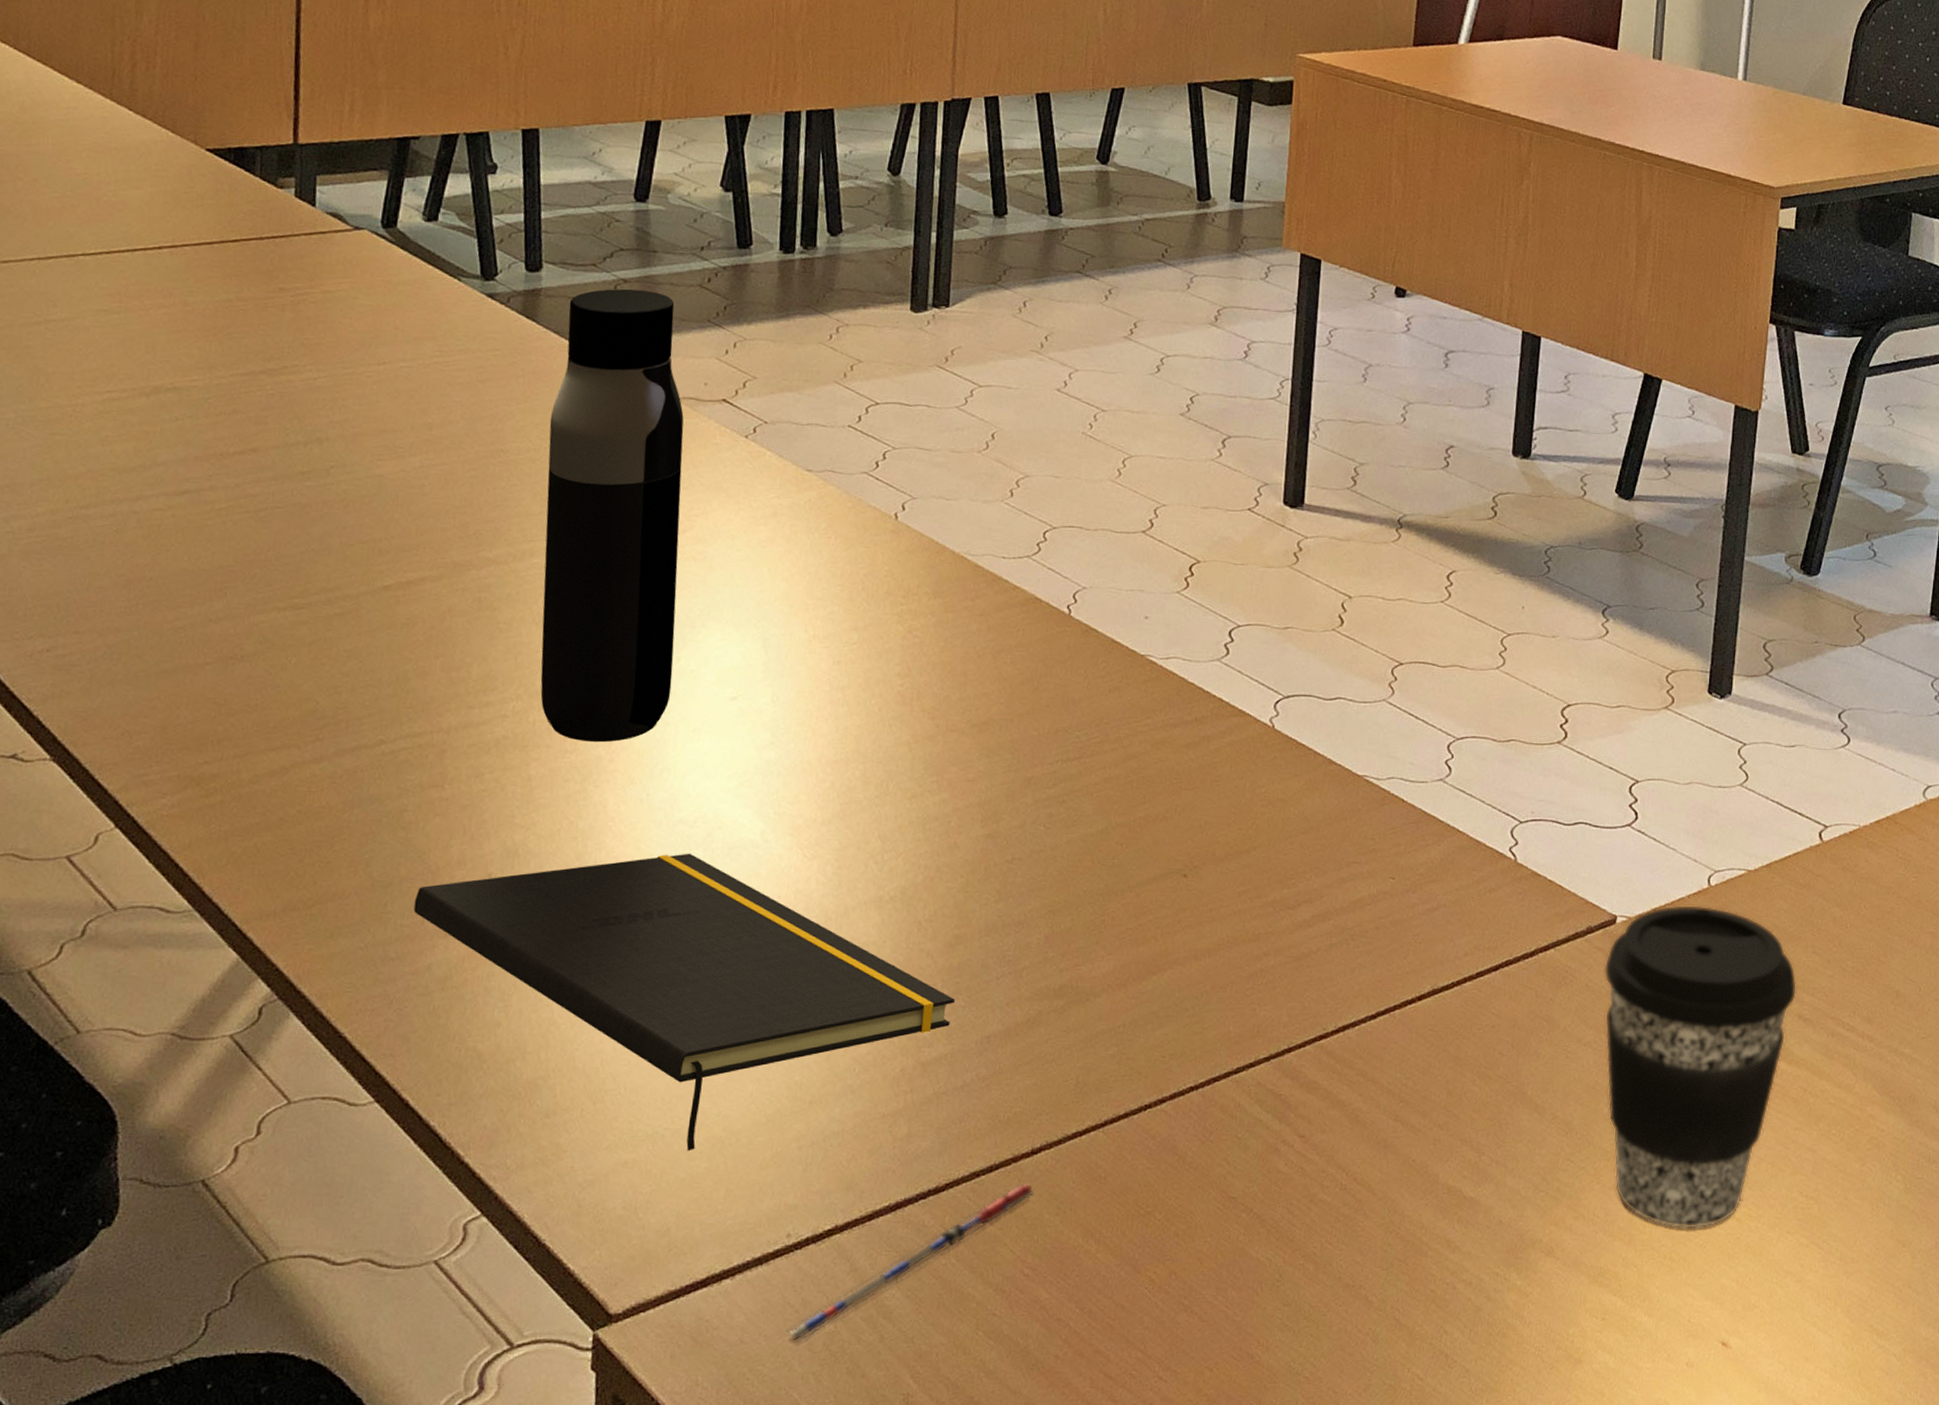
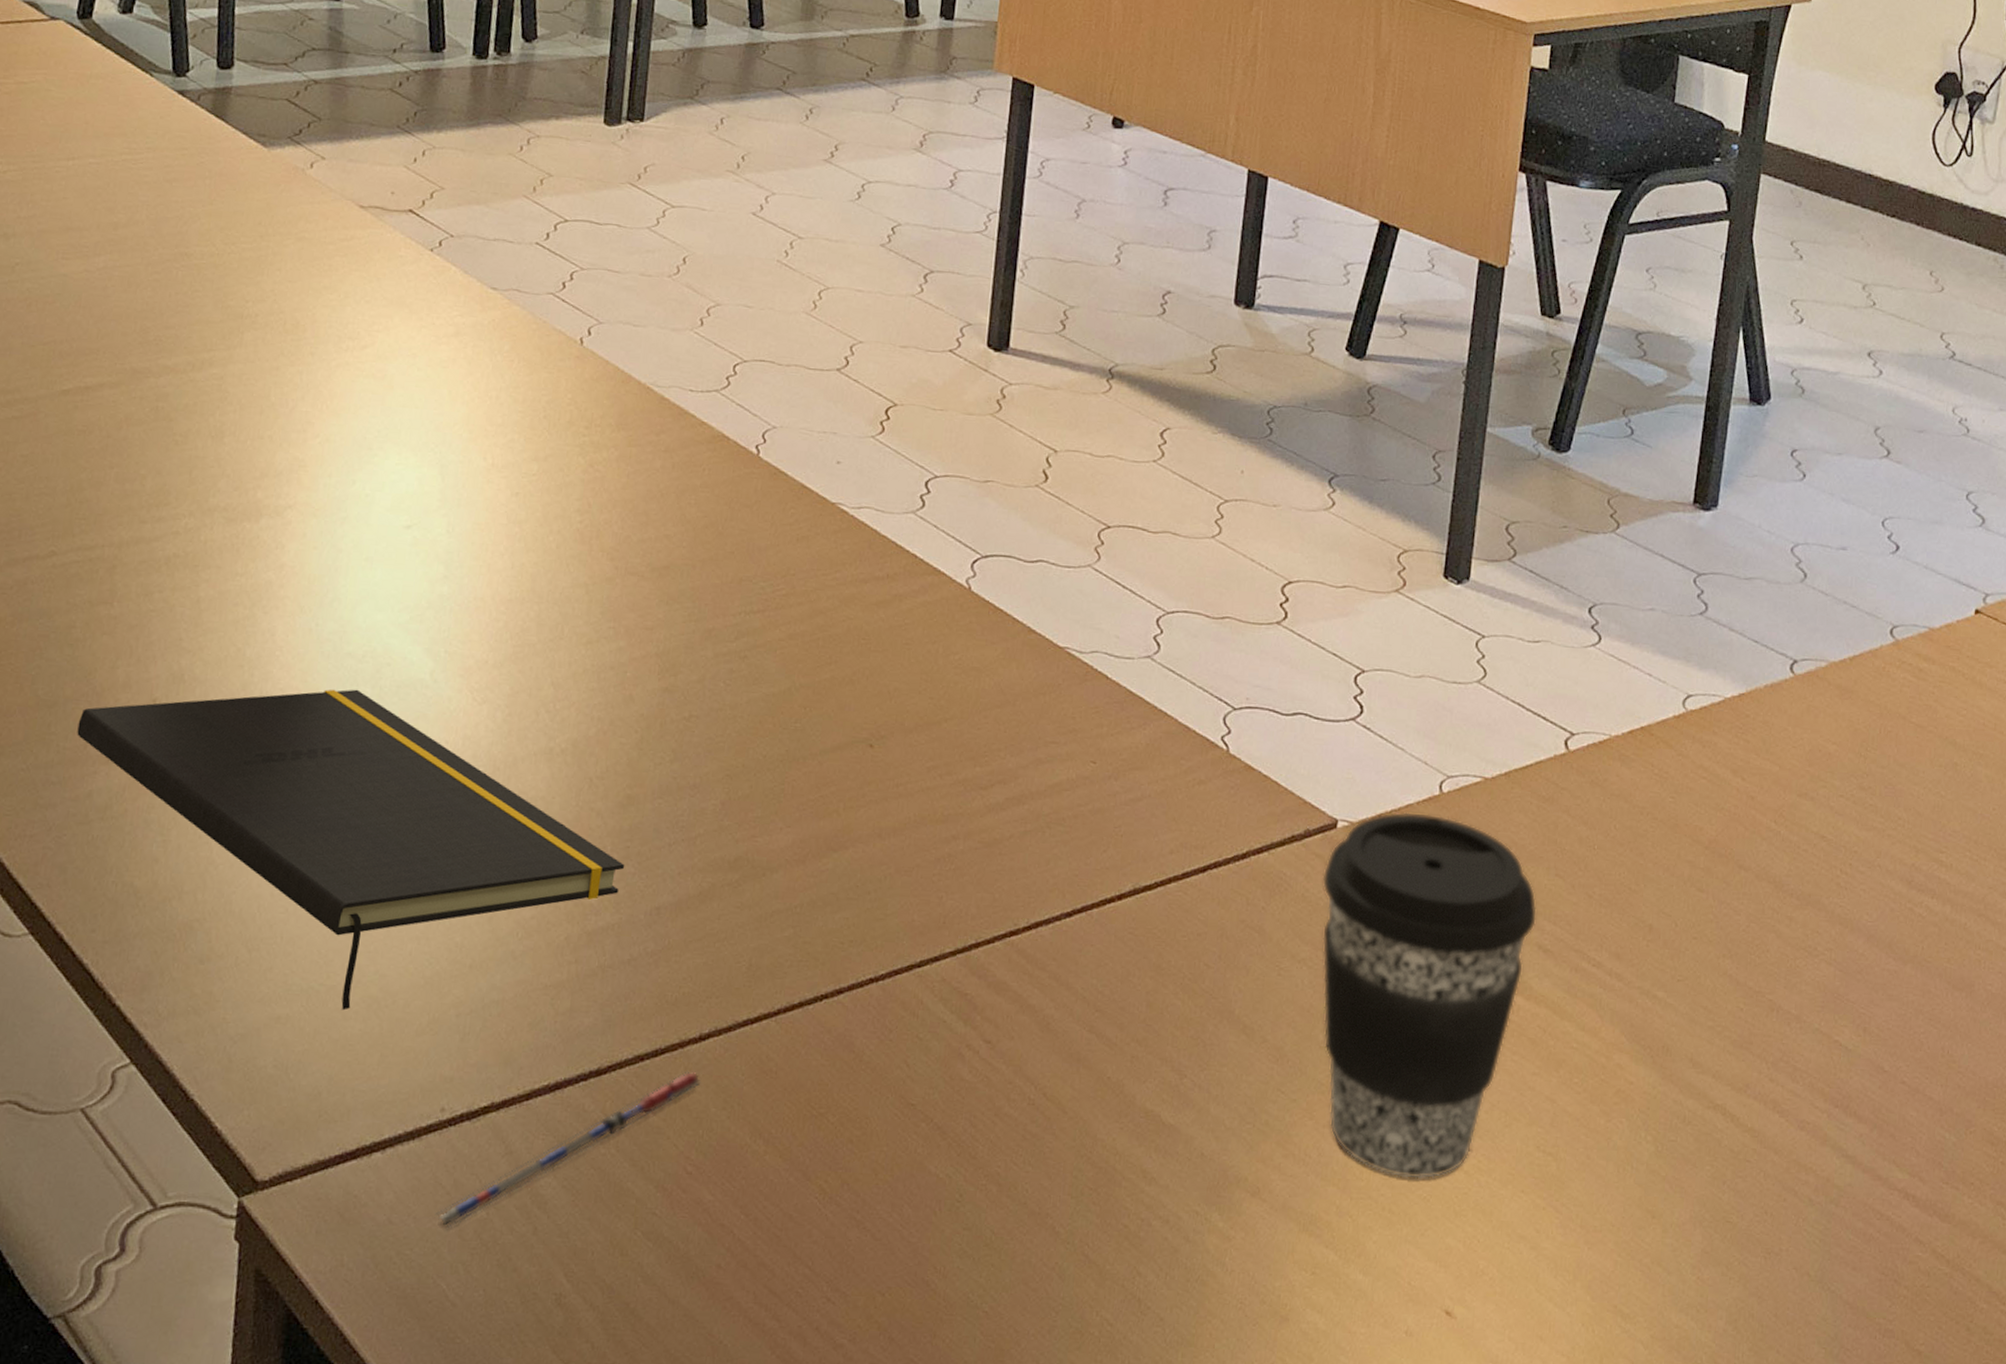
water bottle: present [540,289,684,743] -> none [213,89,369,567]

